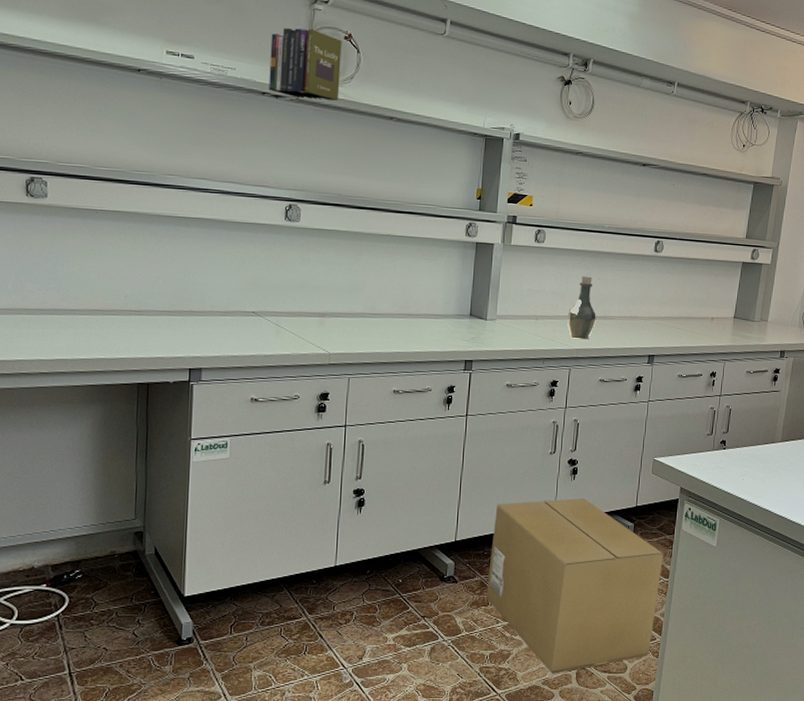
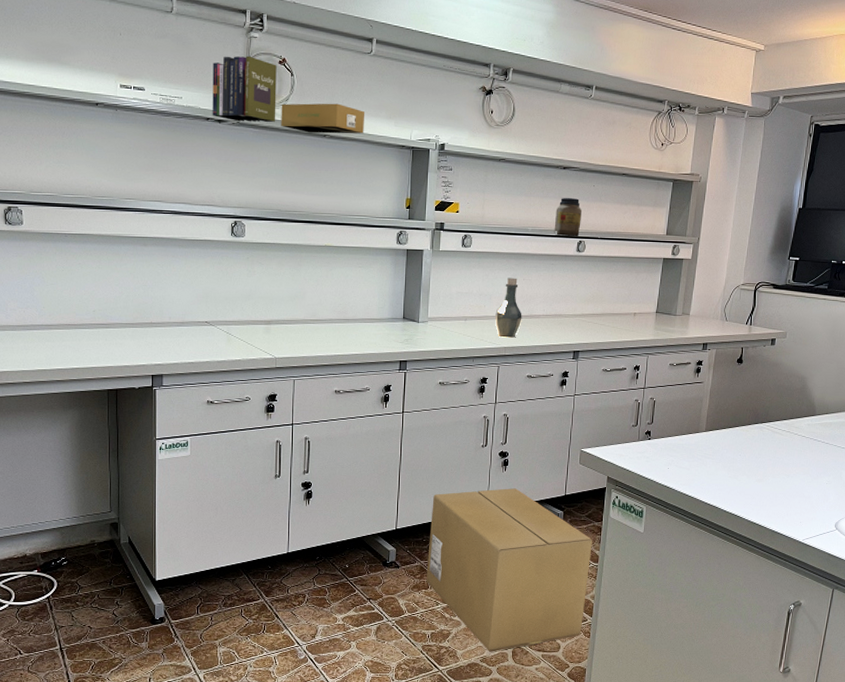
box: none [344,81,435,118] -> present [281,103,364,134]
jar: none [631,196,660,237] -> present [554,198,581,237]

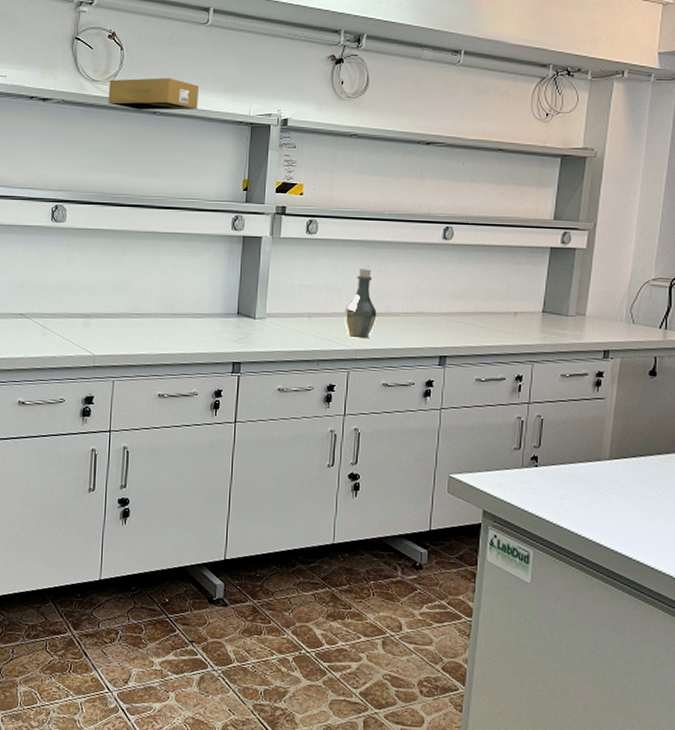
books: present [212,55,277,122] -> none [36,31,106,100]
box: present [426,488,592,652] -> none [259,518,464,720]
jar: present [554,198,581,237] -> none [415,177,448,223]

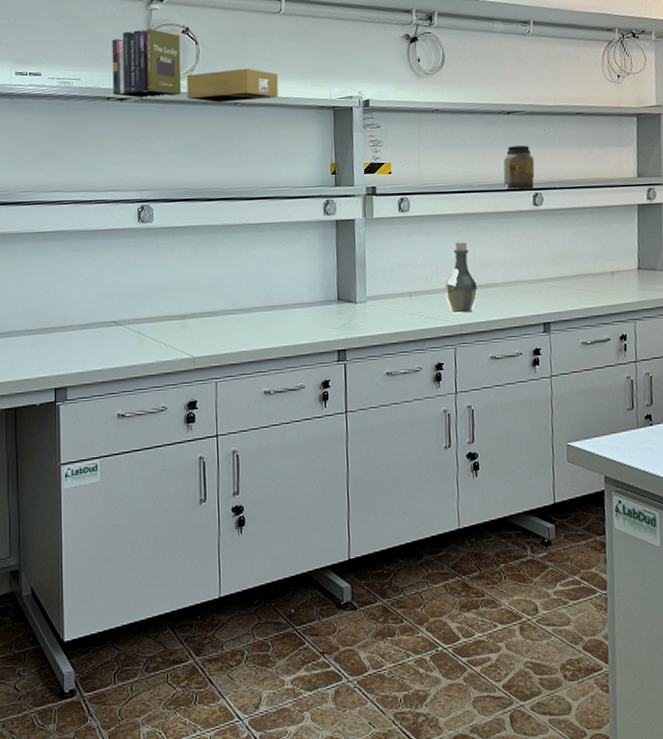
books: none [36,31,106,100] -> present [112,28,182,98]
jar: none [415,177,448,223] -> present [503,145,535,190]

